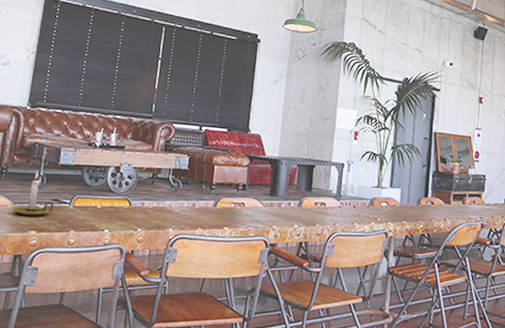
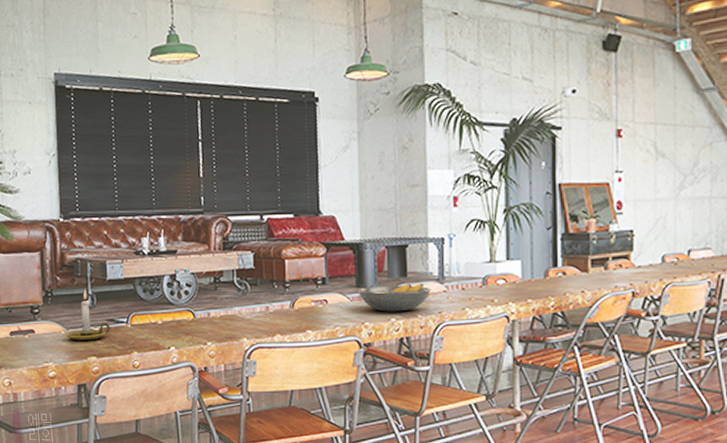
fruit bowl: none [270,196,330,220] -> present [357,284,432,312]

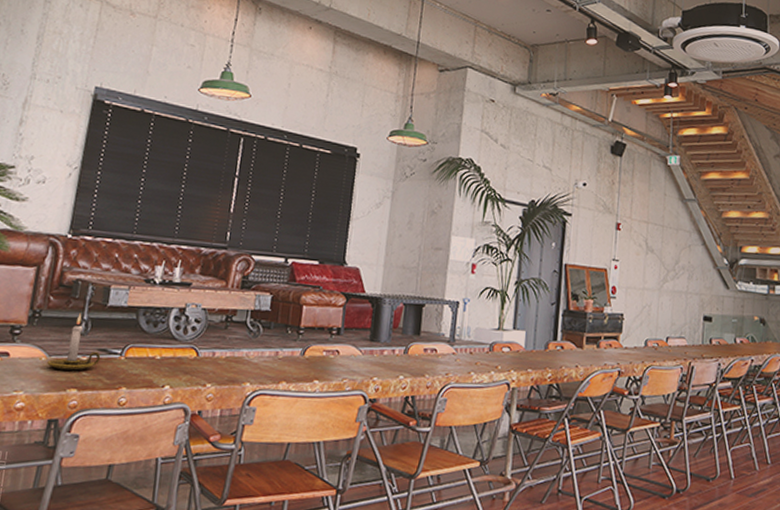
fruit bowl: present [357,284,432,312] -> none [370,341,442,370]

